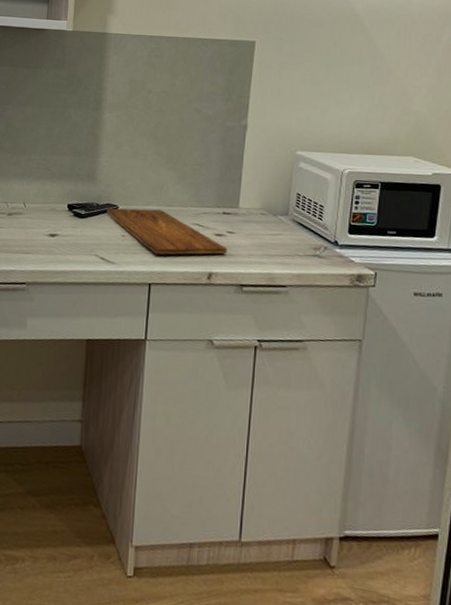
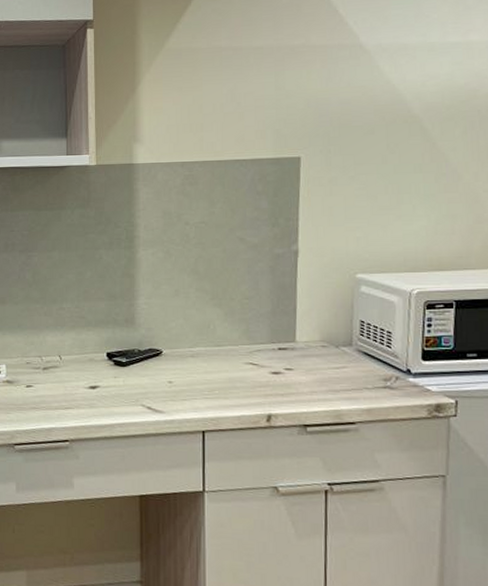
cutting board: present [107,208,227,255] -> none [150,351,286,399]

